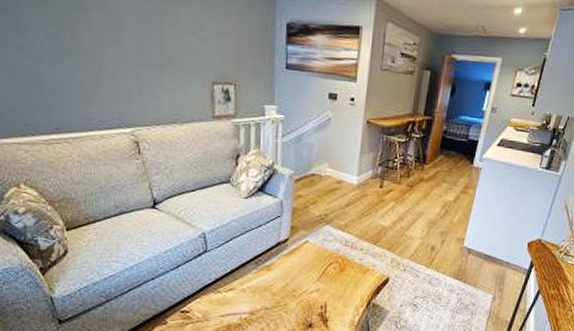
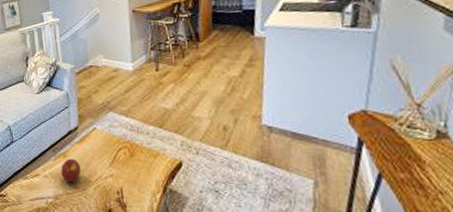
apple: none [262,271,285,298] -> present [61,158,81,183]

